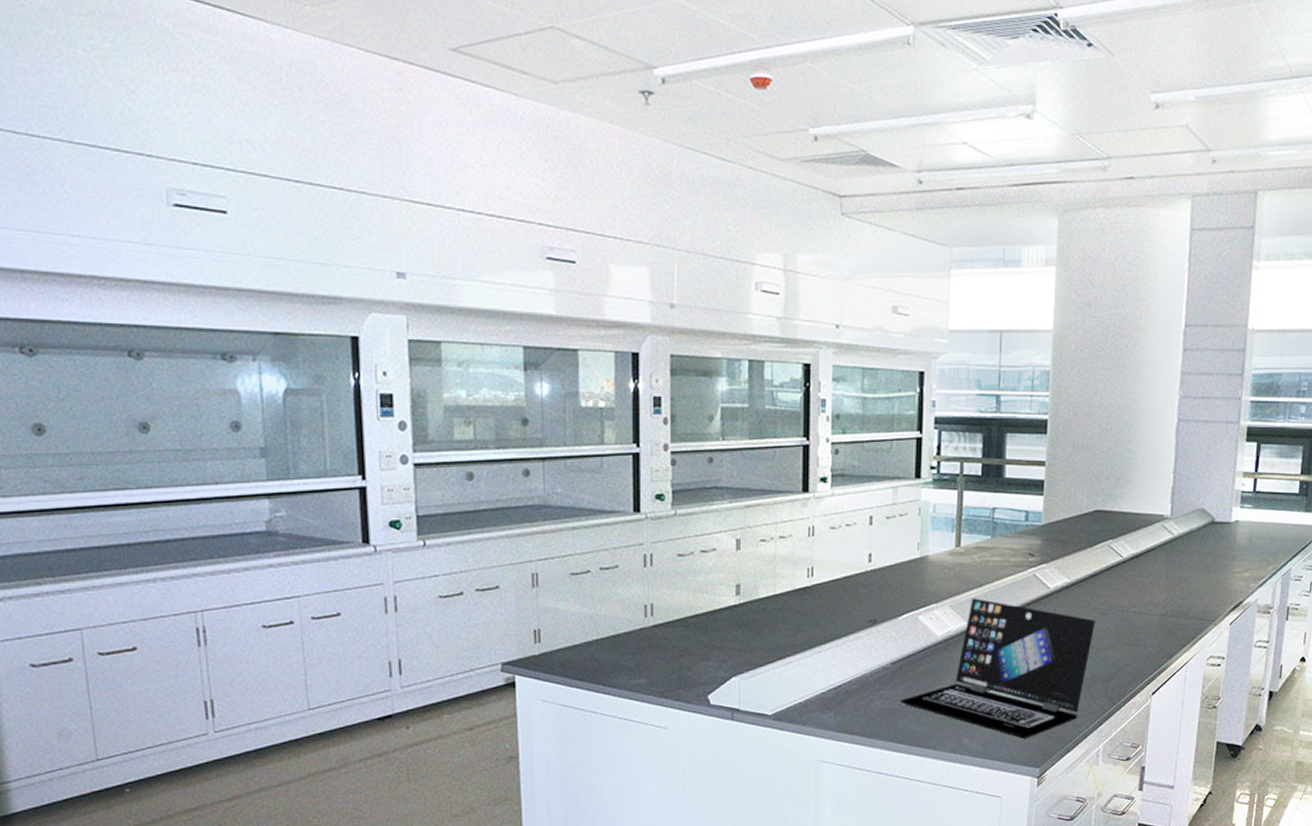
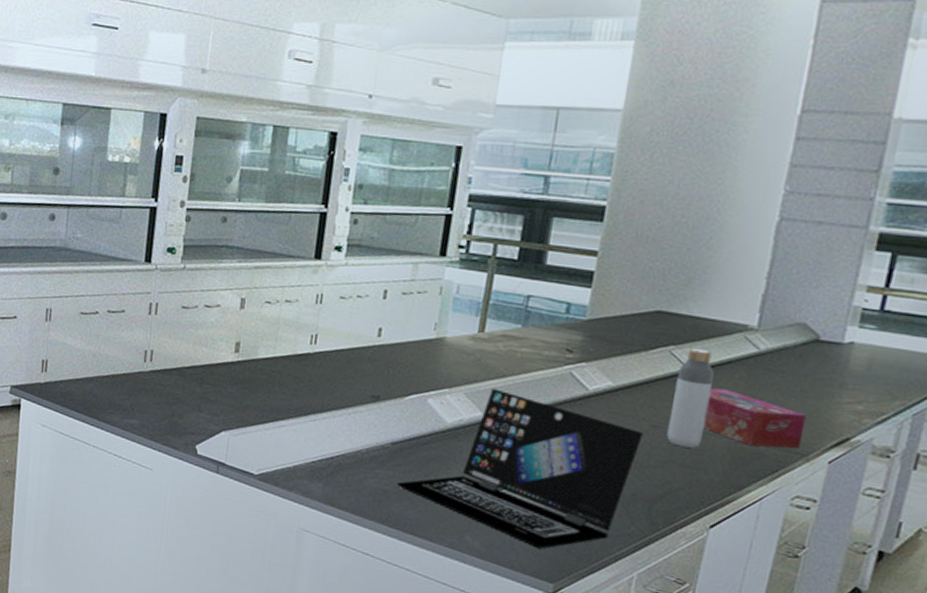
bottle: none [1113,541,1143,628] -> present [666,348,714,448]
tissue box: none [1139,573,1212,619] -> present [703,388,807,449]

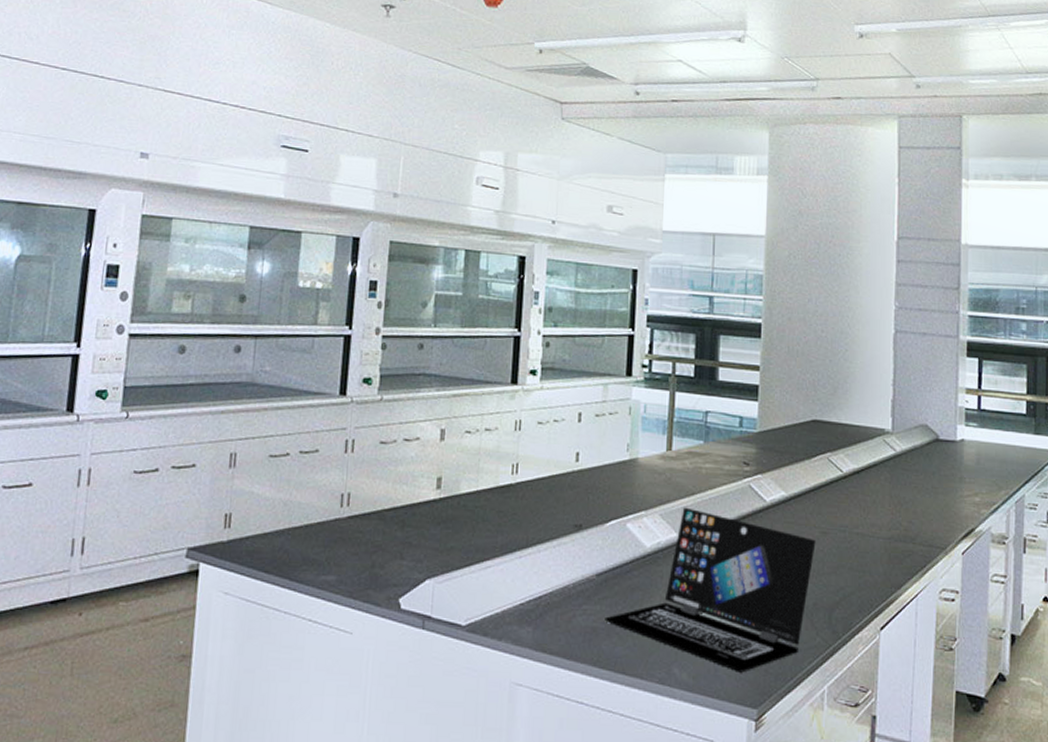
bottle: present [666,348,714,448] -> none [835,454,864,551]
tissue box: present [703,388,807,449] -> none [863,490,940,544]

